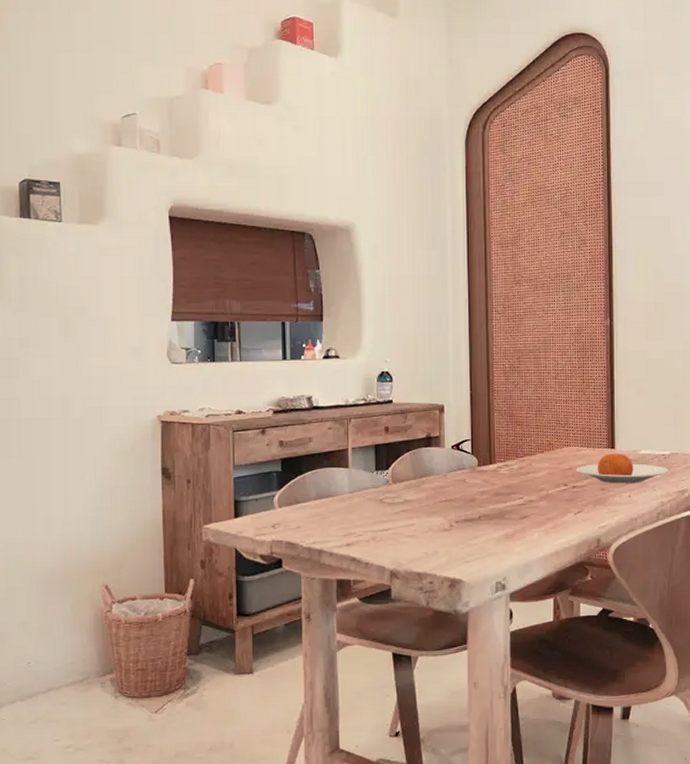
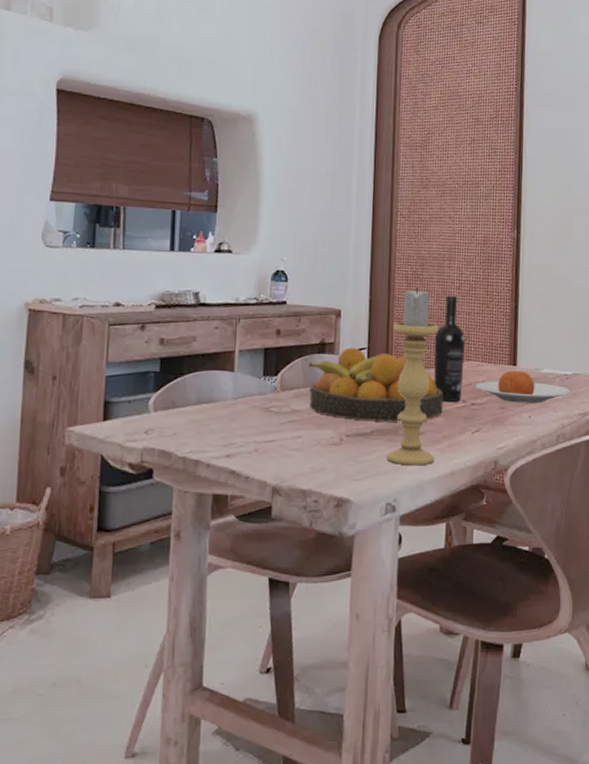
fruit bowl: none [417,439,545,508] -> present [308,347,443,422]
candle holder: none [494,379,540,547] -> present [386,287,439,466]
wine bottle: none [534,385,564,487] -> present [434,295,465,403]

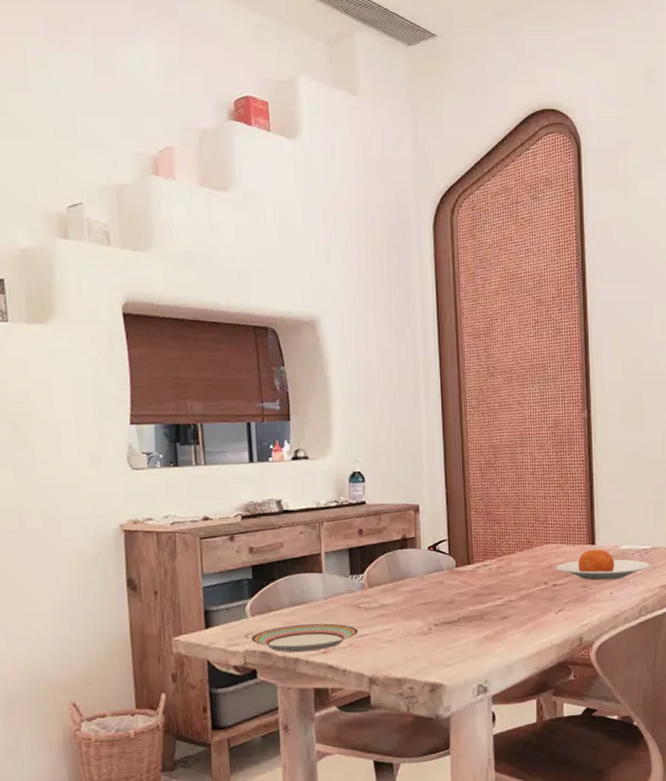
plate: none [151,424,266,454] -> present [251,623,358,652]
fruit bowl: present [308,347,443,422] -> none [392,540,526,610]
candle holder: present [386,287,439,466] -> none [471,476,521,649]
wine bottle: present [434,295,465,403] -> none [512,481,543,586]

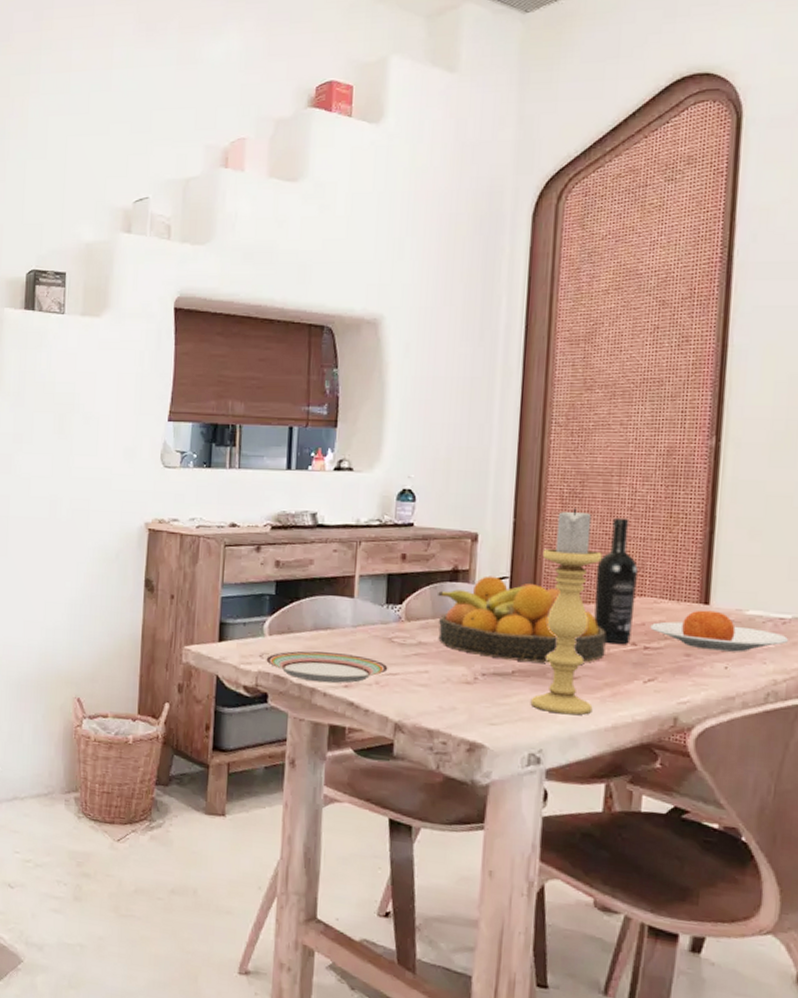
fruit bowl: none [392,540,526,610] -> present [438,576,606,663]
candle holder: none [471,476,521,649] -> present [530,508,602,716]
wine bottle: none [512,481,543,586] -> present [594,517,638,645]

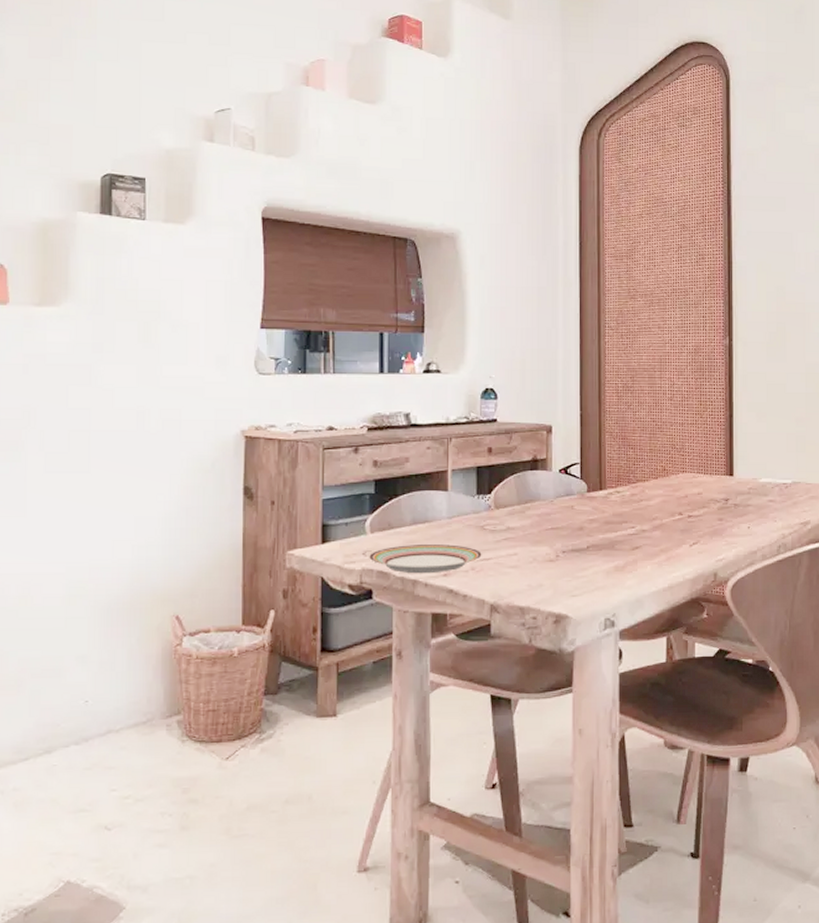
fruit bowl: present [438,576,606,663] -> none [521,463,659,537]
candle holder: present [530,508,602,716] -> none [603,400,653,580]
wine bottle: present [594,517,638,645] -> none [648,406,679,516]
plate: present [650,610,789,652] -> none [691,481,791,514]

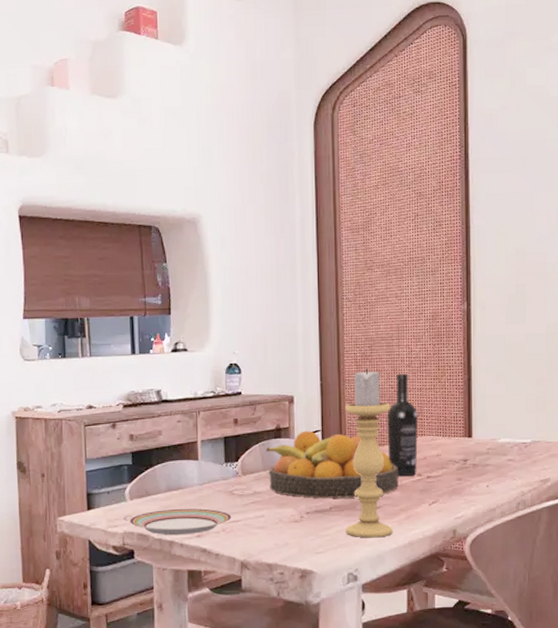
fruit bowl: none [521,463,659,537] -> present [266,430,399,499]
candle holder: none [603,400,653,580] -> present [345,368,393,538]
wine bottle: none [648,406,679,516] -> present [387,373,418,477]

